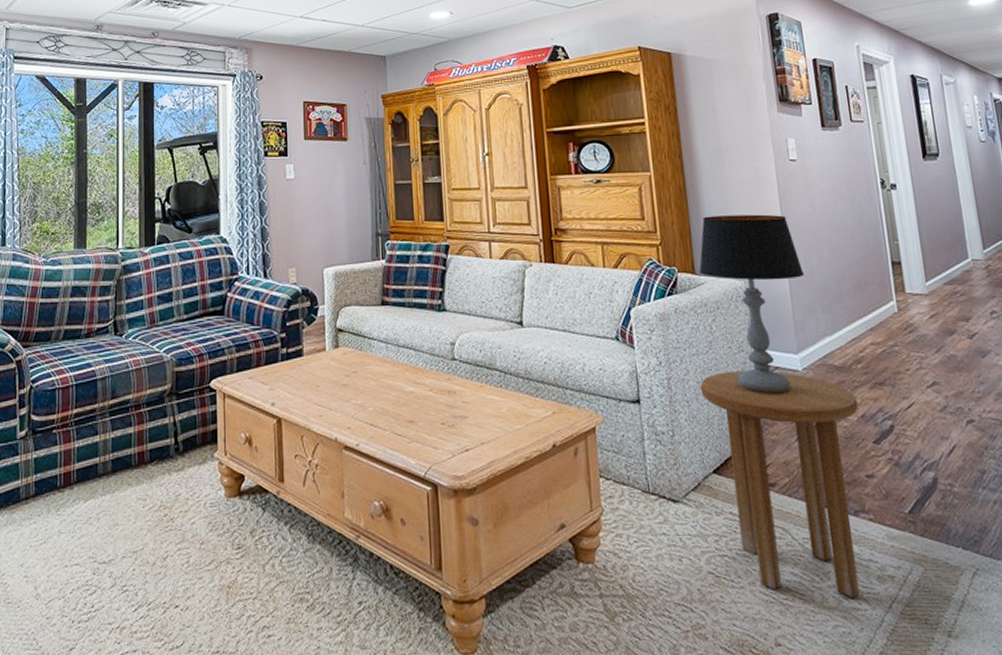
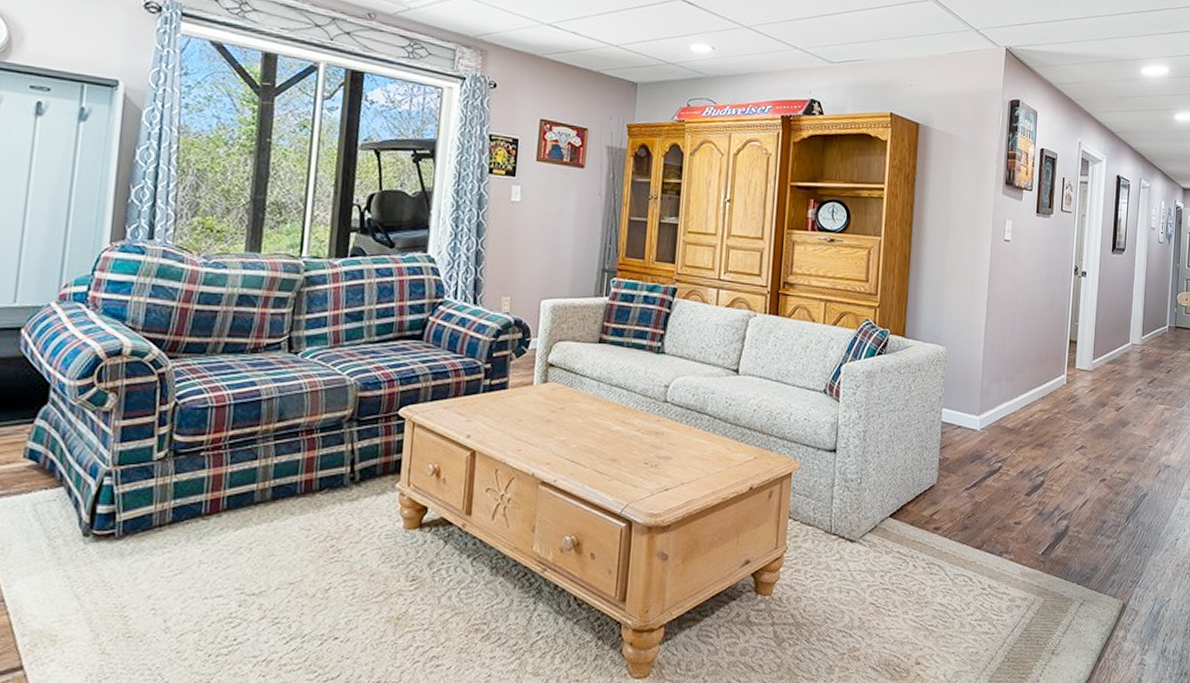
table lamp: present [699,214,805,394] -> none [909,284,998,450]
side table: present [700,370,860,598] -> none [891,427,1020,624]

